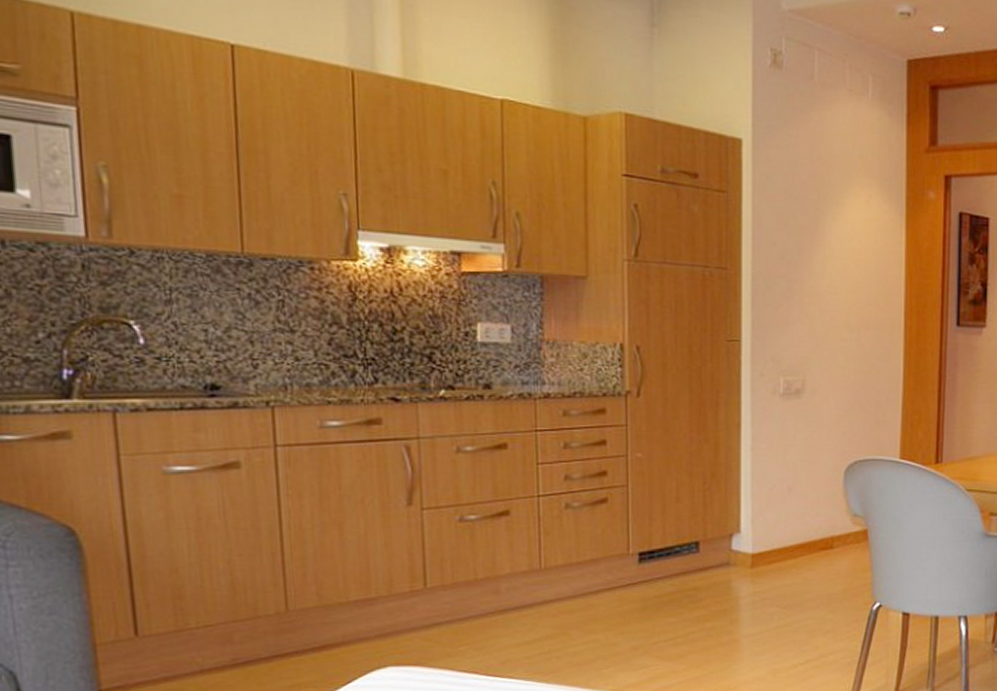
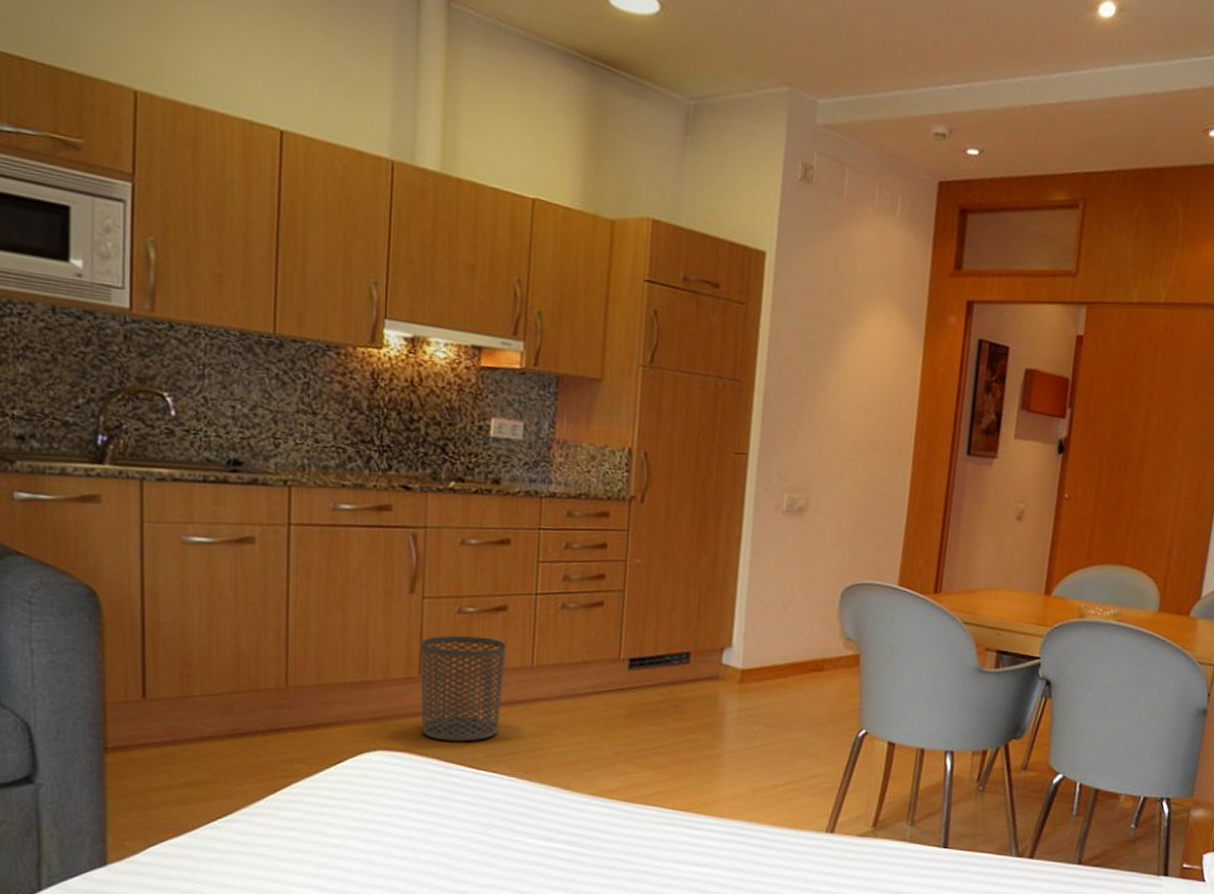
waste bin: none [423,543,513,651] -> present [420,635,507,742]

